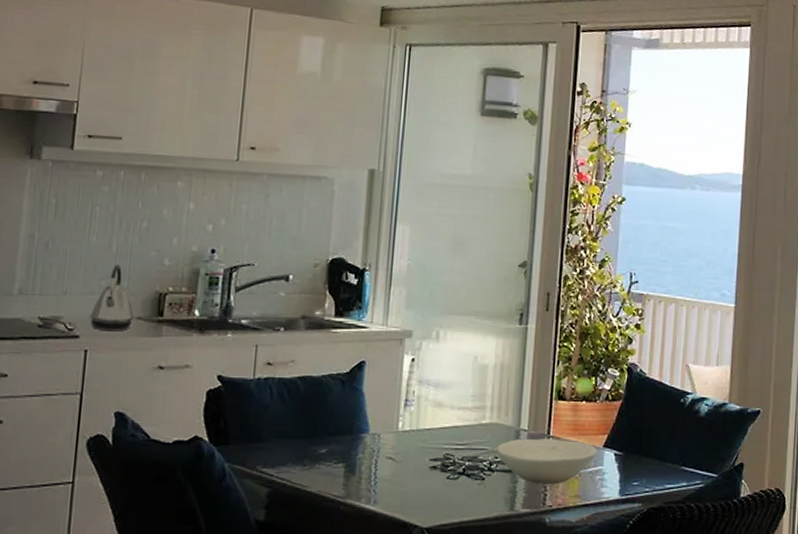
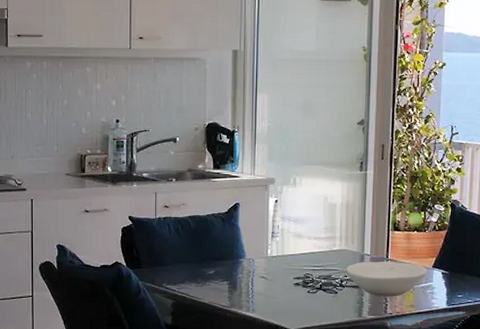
kettle: present [89,265,134,332] -> none [32,134,63,185]

